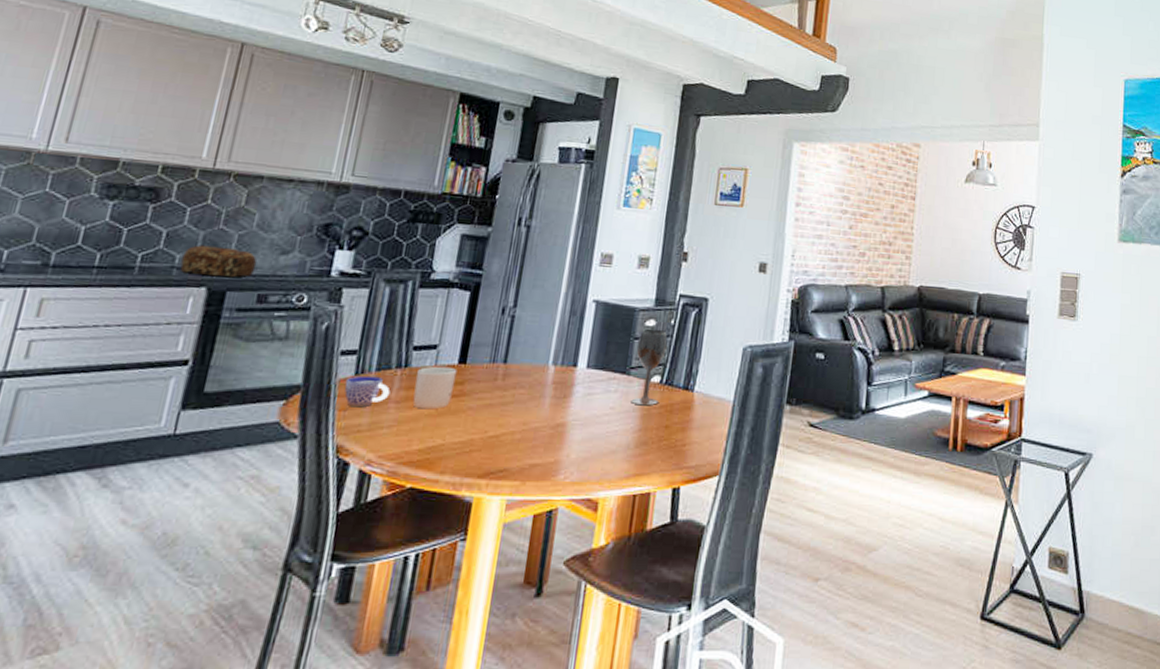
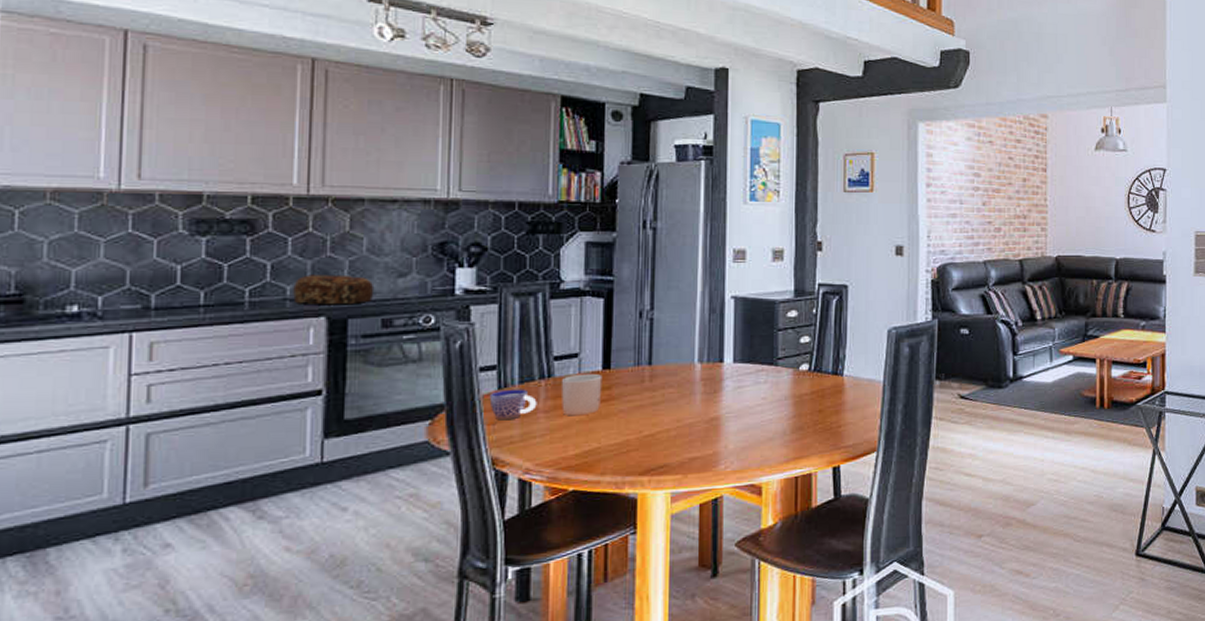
wine glass: present [631,329,668,406] -> none [781,320,812,394]

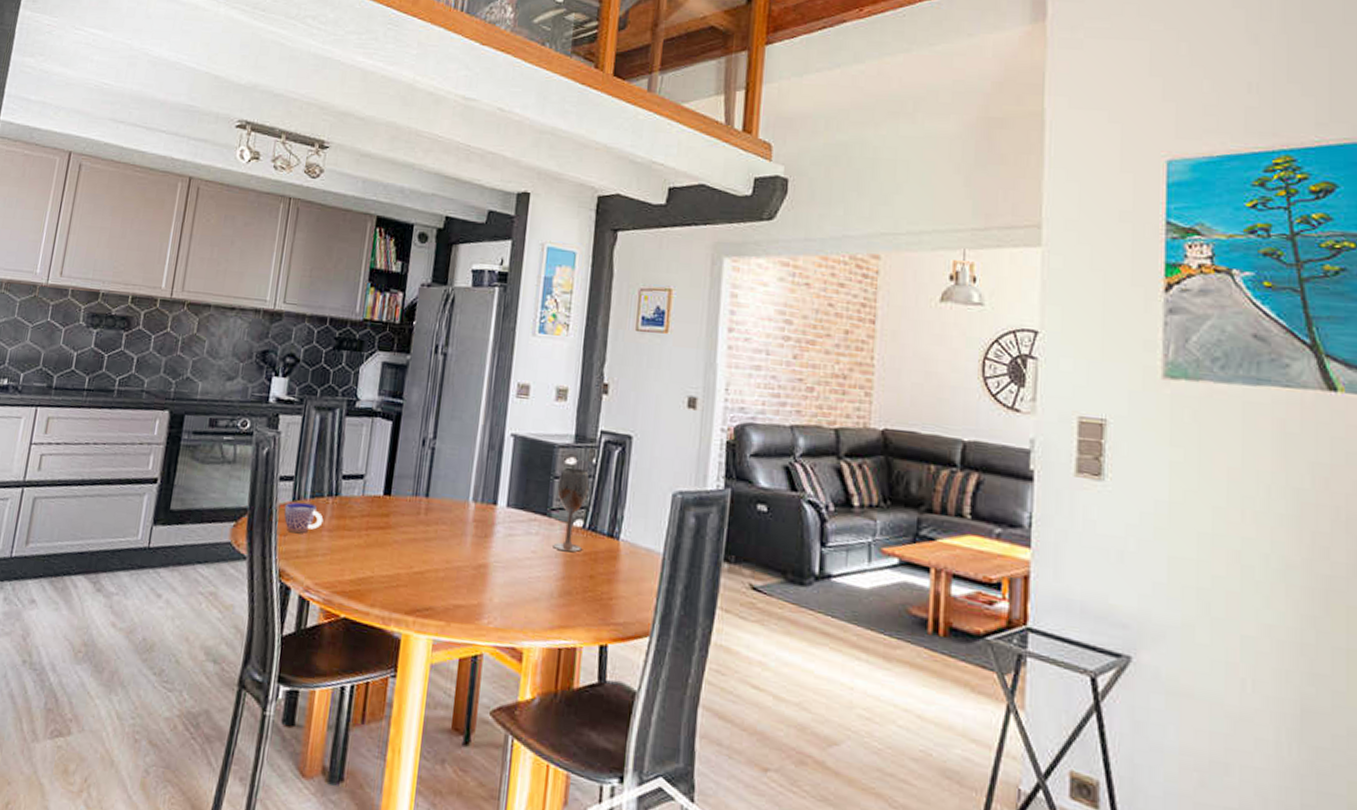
bread loaf: present [293,274,375,305] -> none [148,370,208,402]
mug: present [560,373,603,416] -> none [343,496,383,541]
wine glass: none [781,320,812,394] -> present [553,468,590,552]

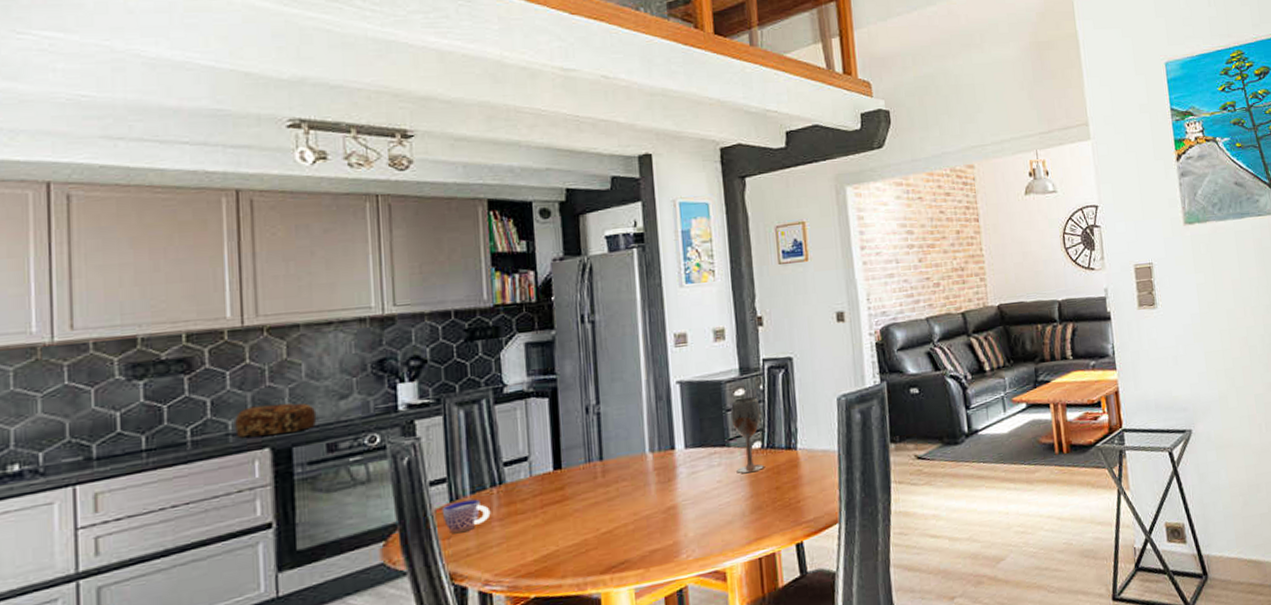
bread loaf: none [148,370,208,402] -> present [235,402,317,438]

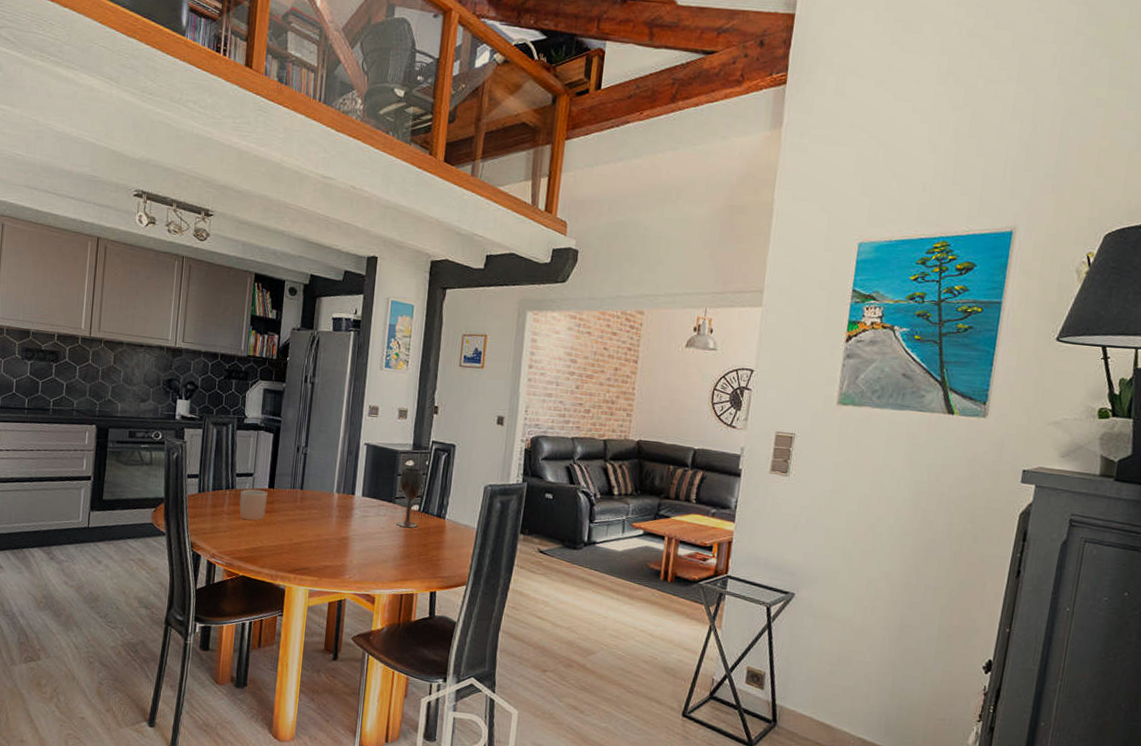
bread loaf: present [235,402,317,438] -> none [77,394,126,419]
cup: present [441,498,491,534] -> none [192,493,223,516]
mug: none [512,475,556,522] -> present [239,489,268,521]

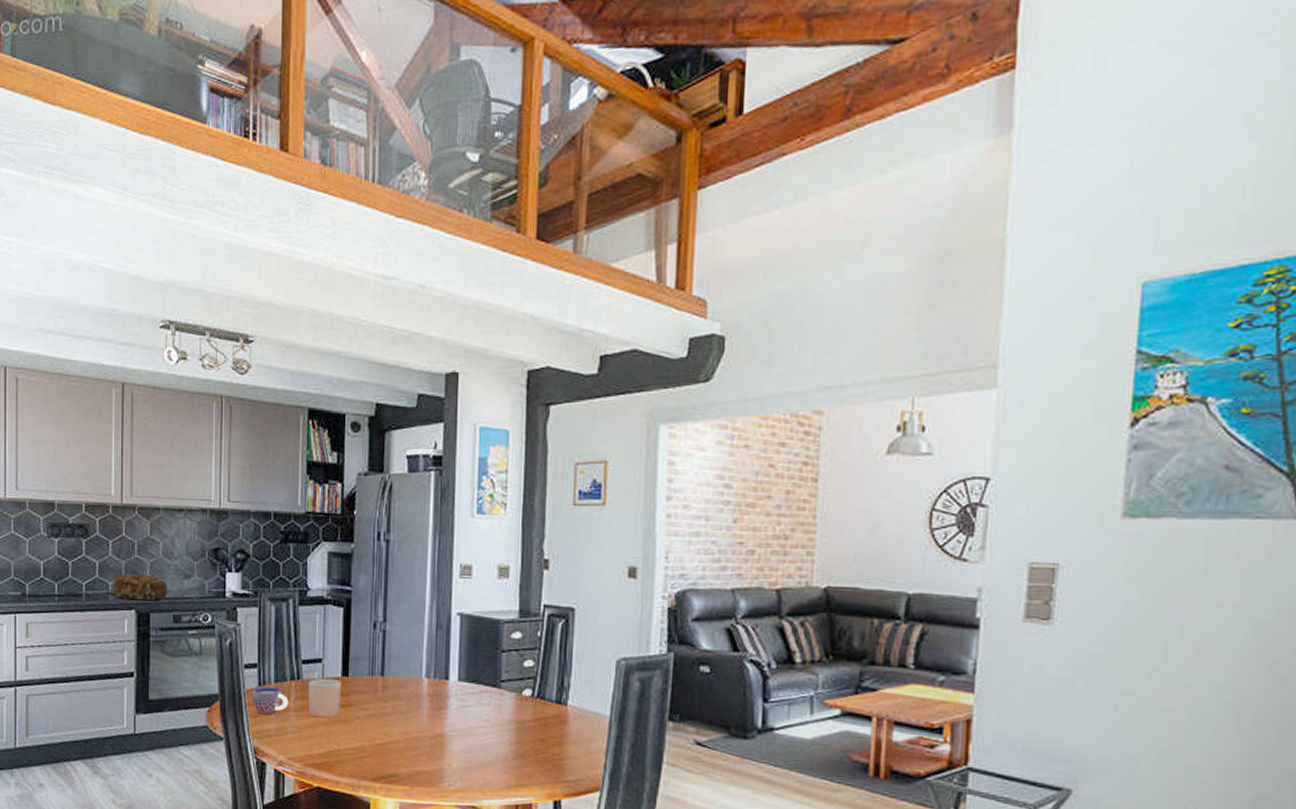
bread loaf: none [77,394,126,419] -> present [113,573,168,601]
cup: none [192,493,223,516] -> present [252,686,289,715]
wine glass: present [396,468,424,528] -> none [504,642,536,719]

